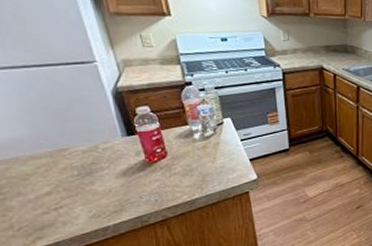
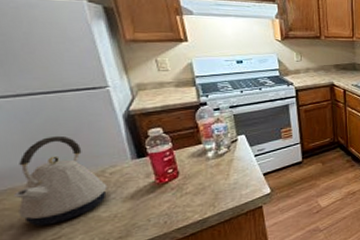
kettle: none [19,109,101,195] -> present [14,135,108,226]

